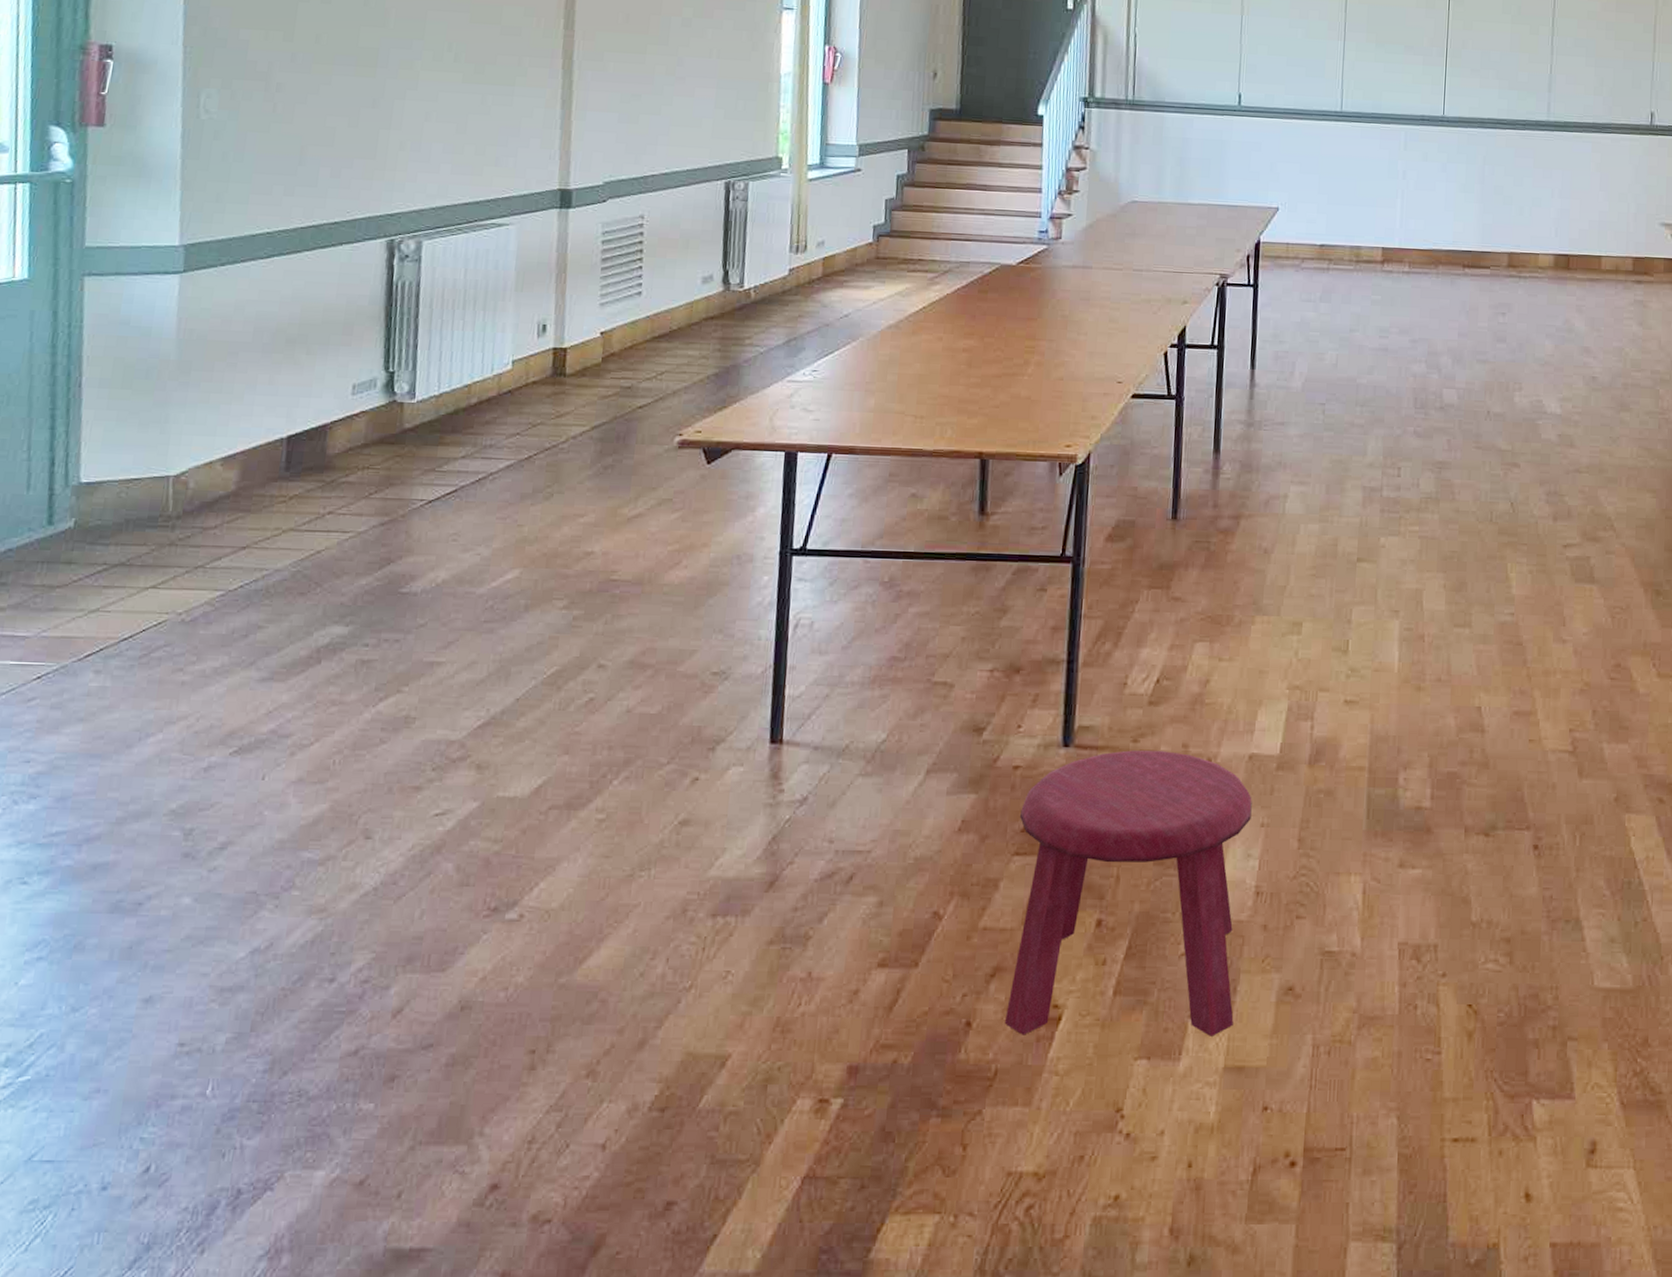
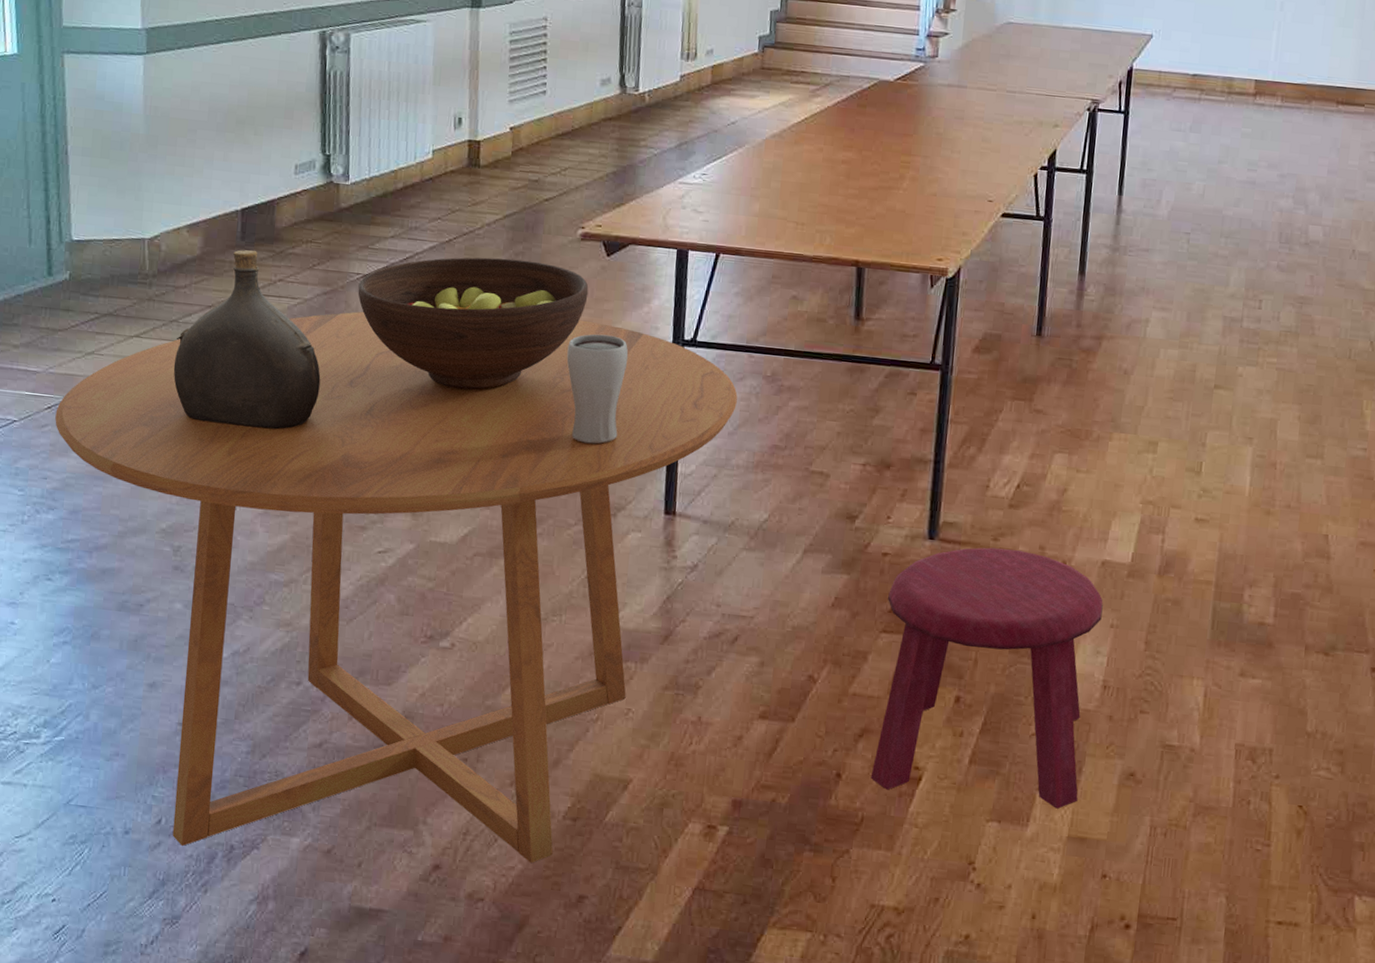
dining table: none [45,535,852,1197] -> present [55,311,738,864]
water jug: none [195,481,374,683] -> present [173,250,321,430]
fruit bowl: none [420,473,686,620] -> present [357,257,589,389]
drinking glass: none [660,549,730,671] -> present [566,334,629,444]

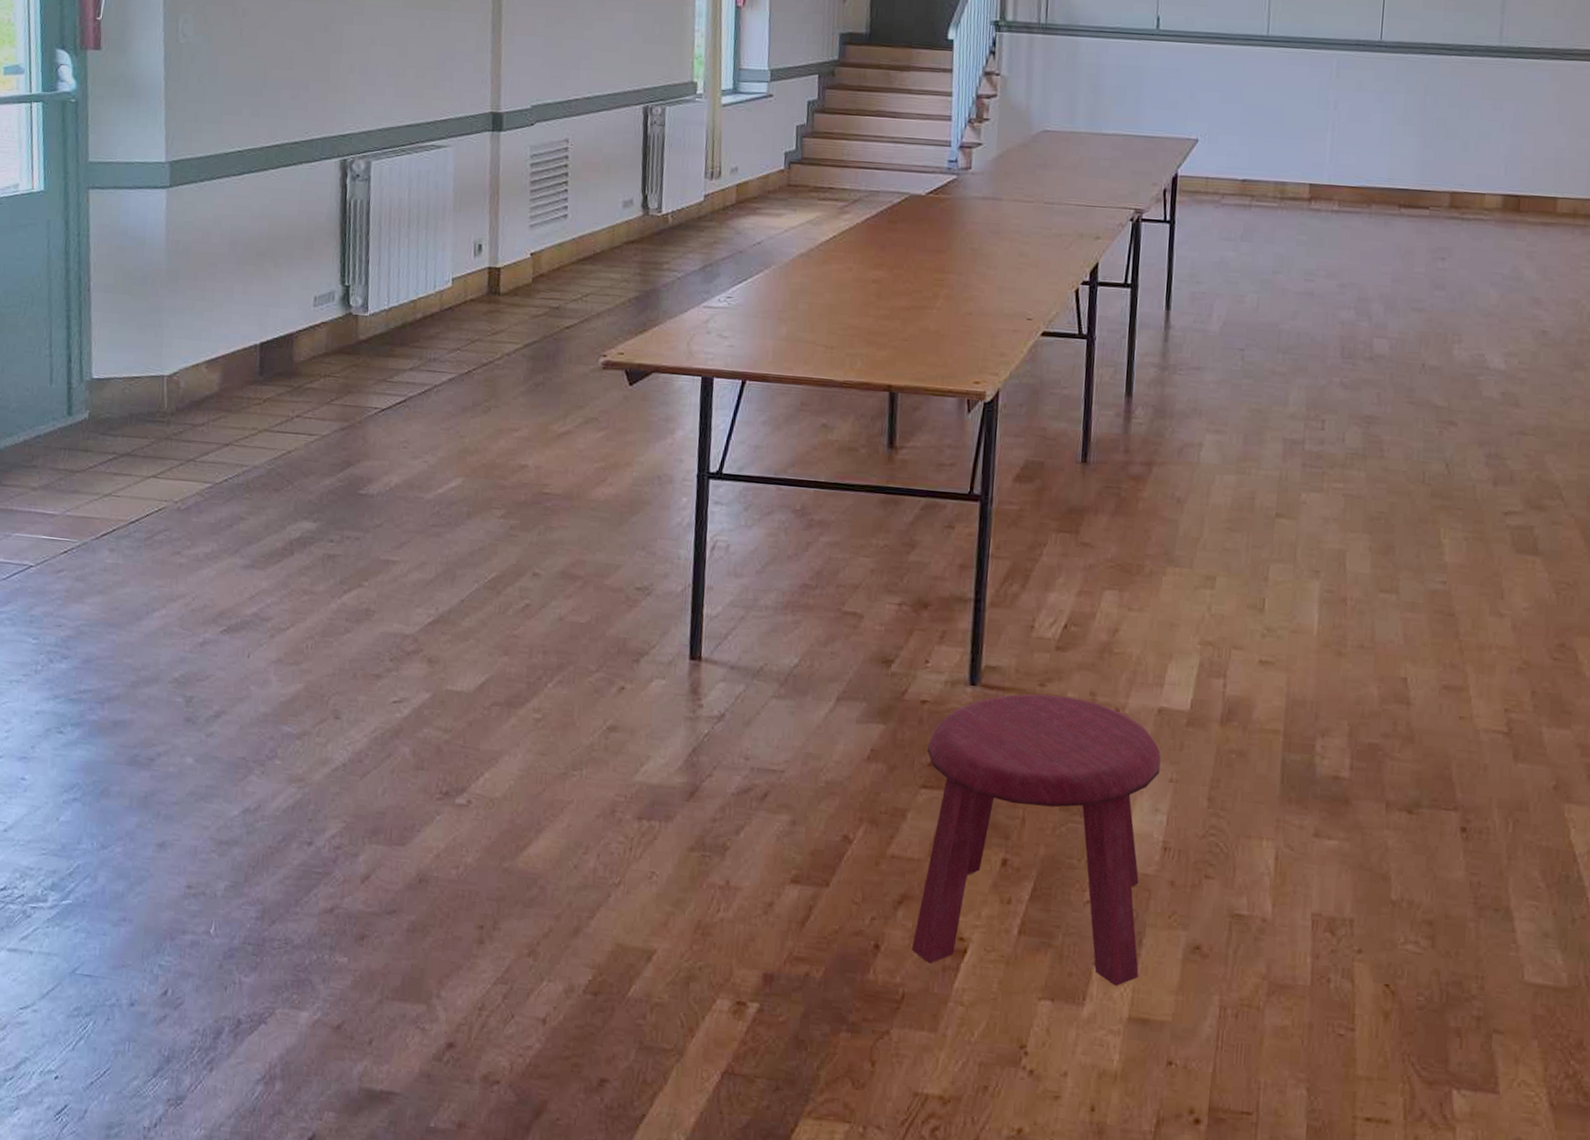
dining table: present [55,311,738,864] -> none [71,447,766,1043]
water jug: present [173,250,321,430] -> none [189,385,337,573]
fruit bowl: present [357,257,589,389] -> none [375,388,611,528]
drinking glass: present [566,334,629,444] -> none [588,467,652,585]

